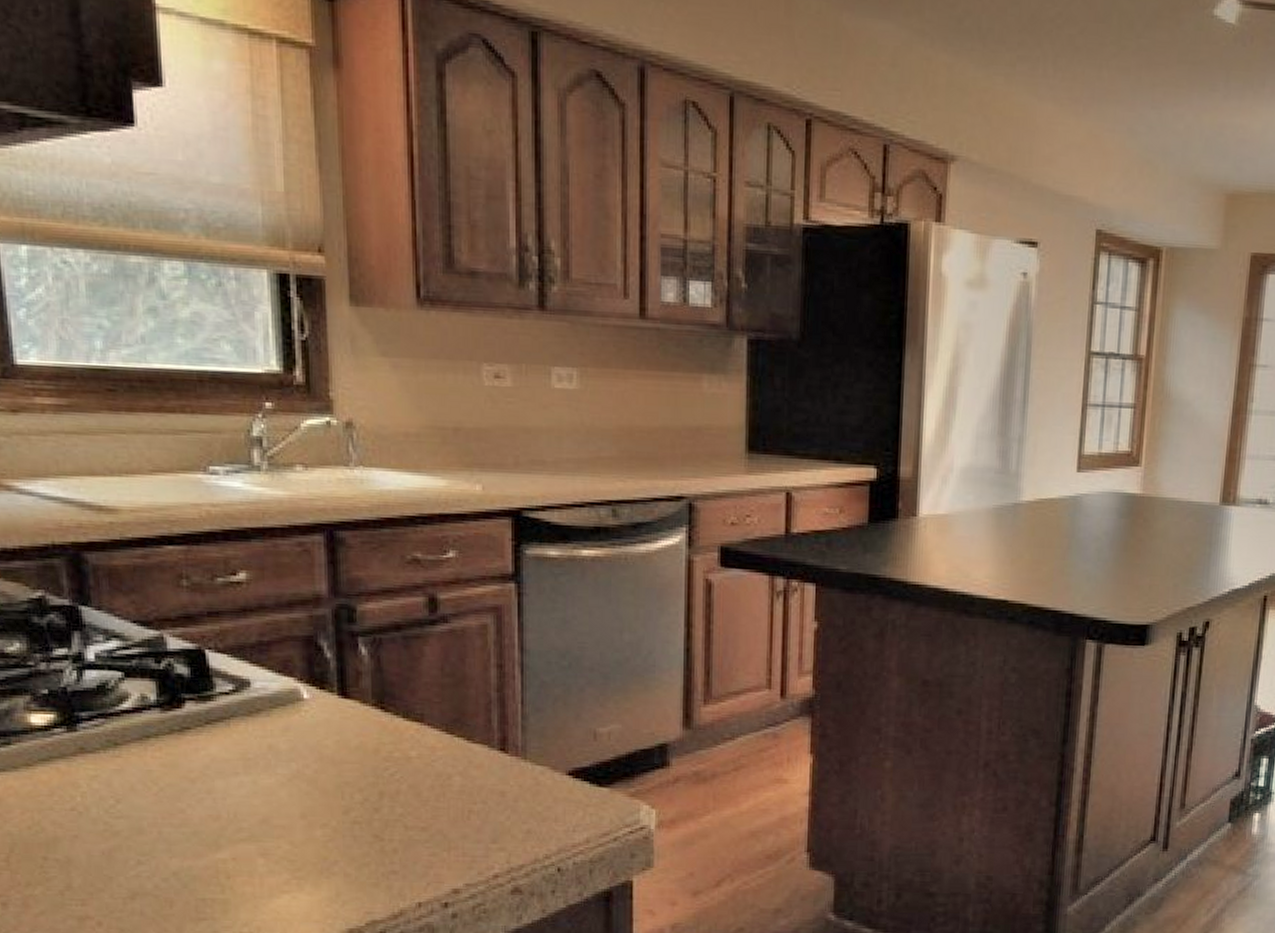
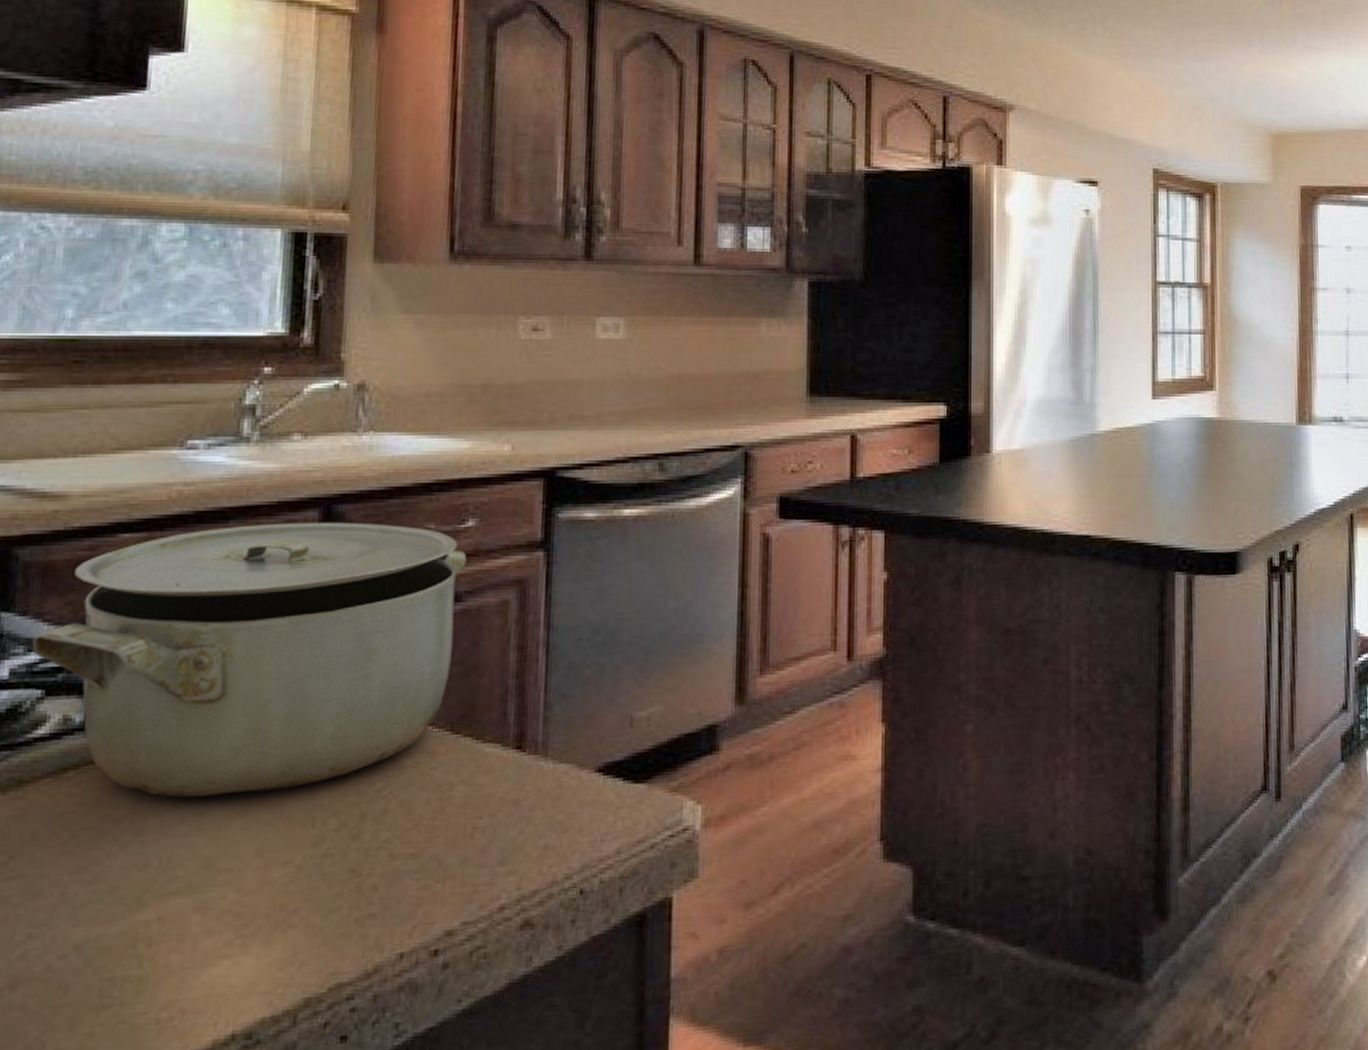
saucepan: none [108,544,450,768] -> present [31,521,467,798]

